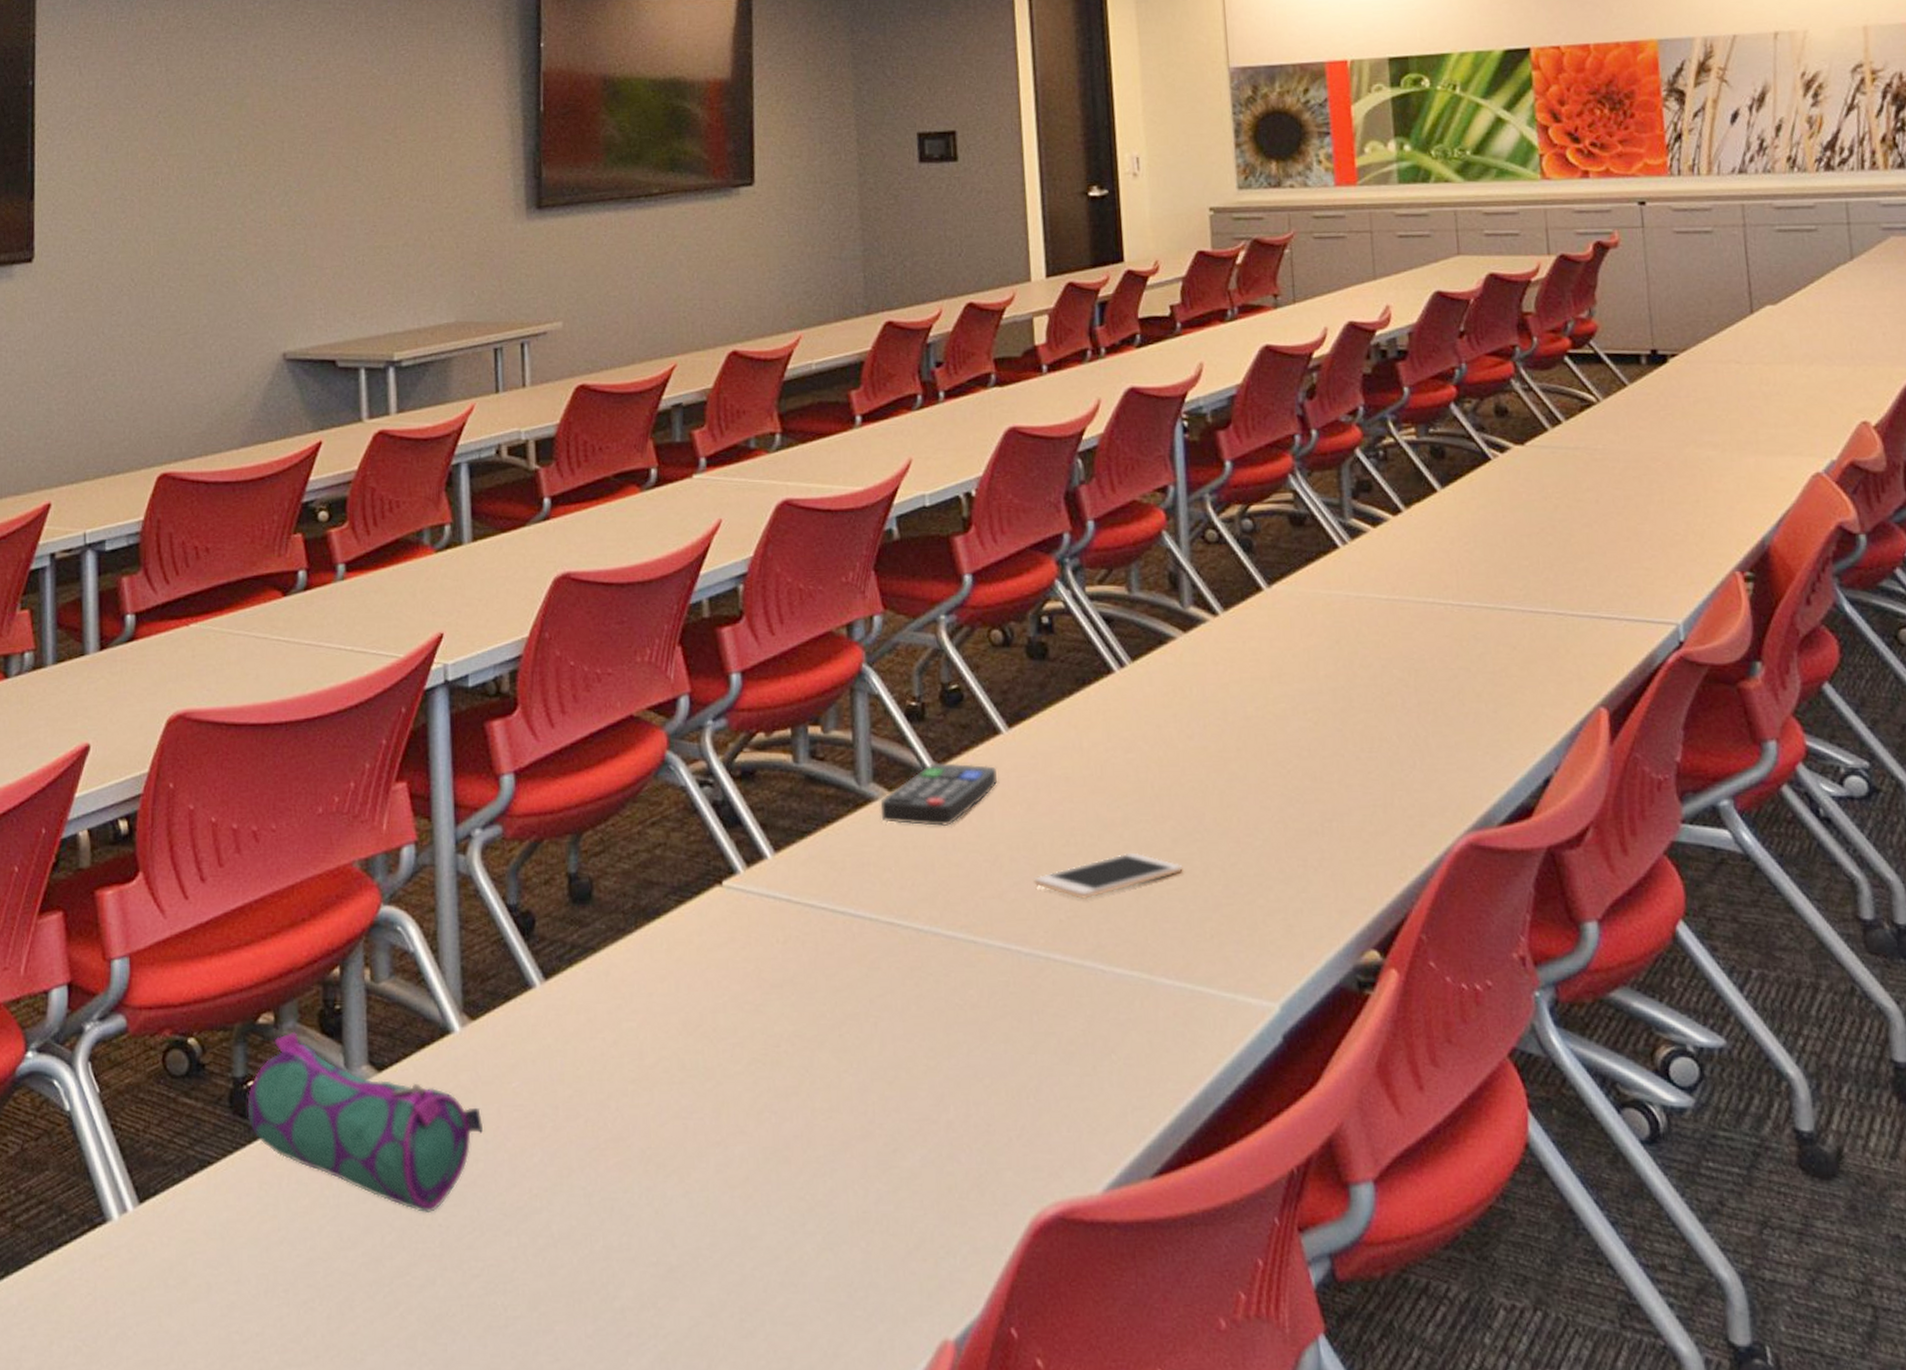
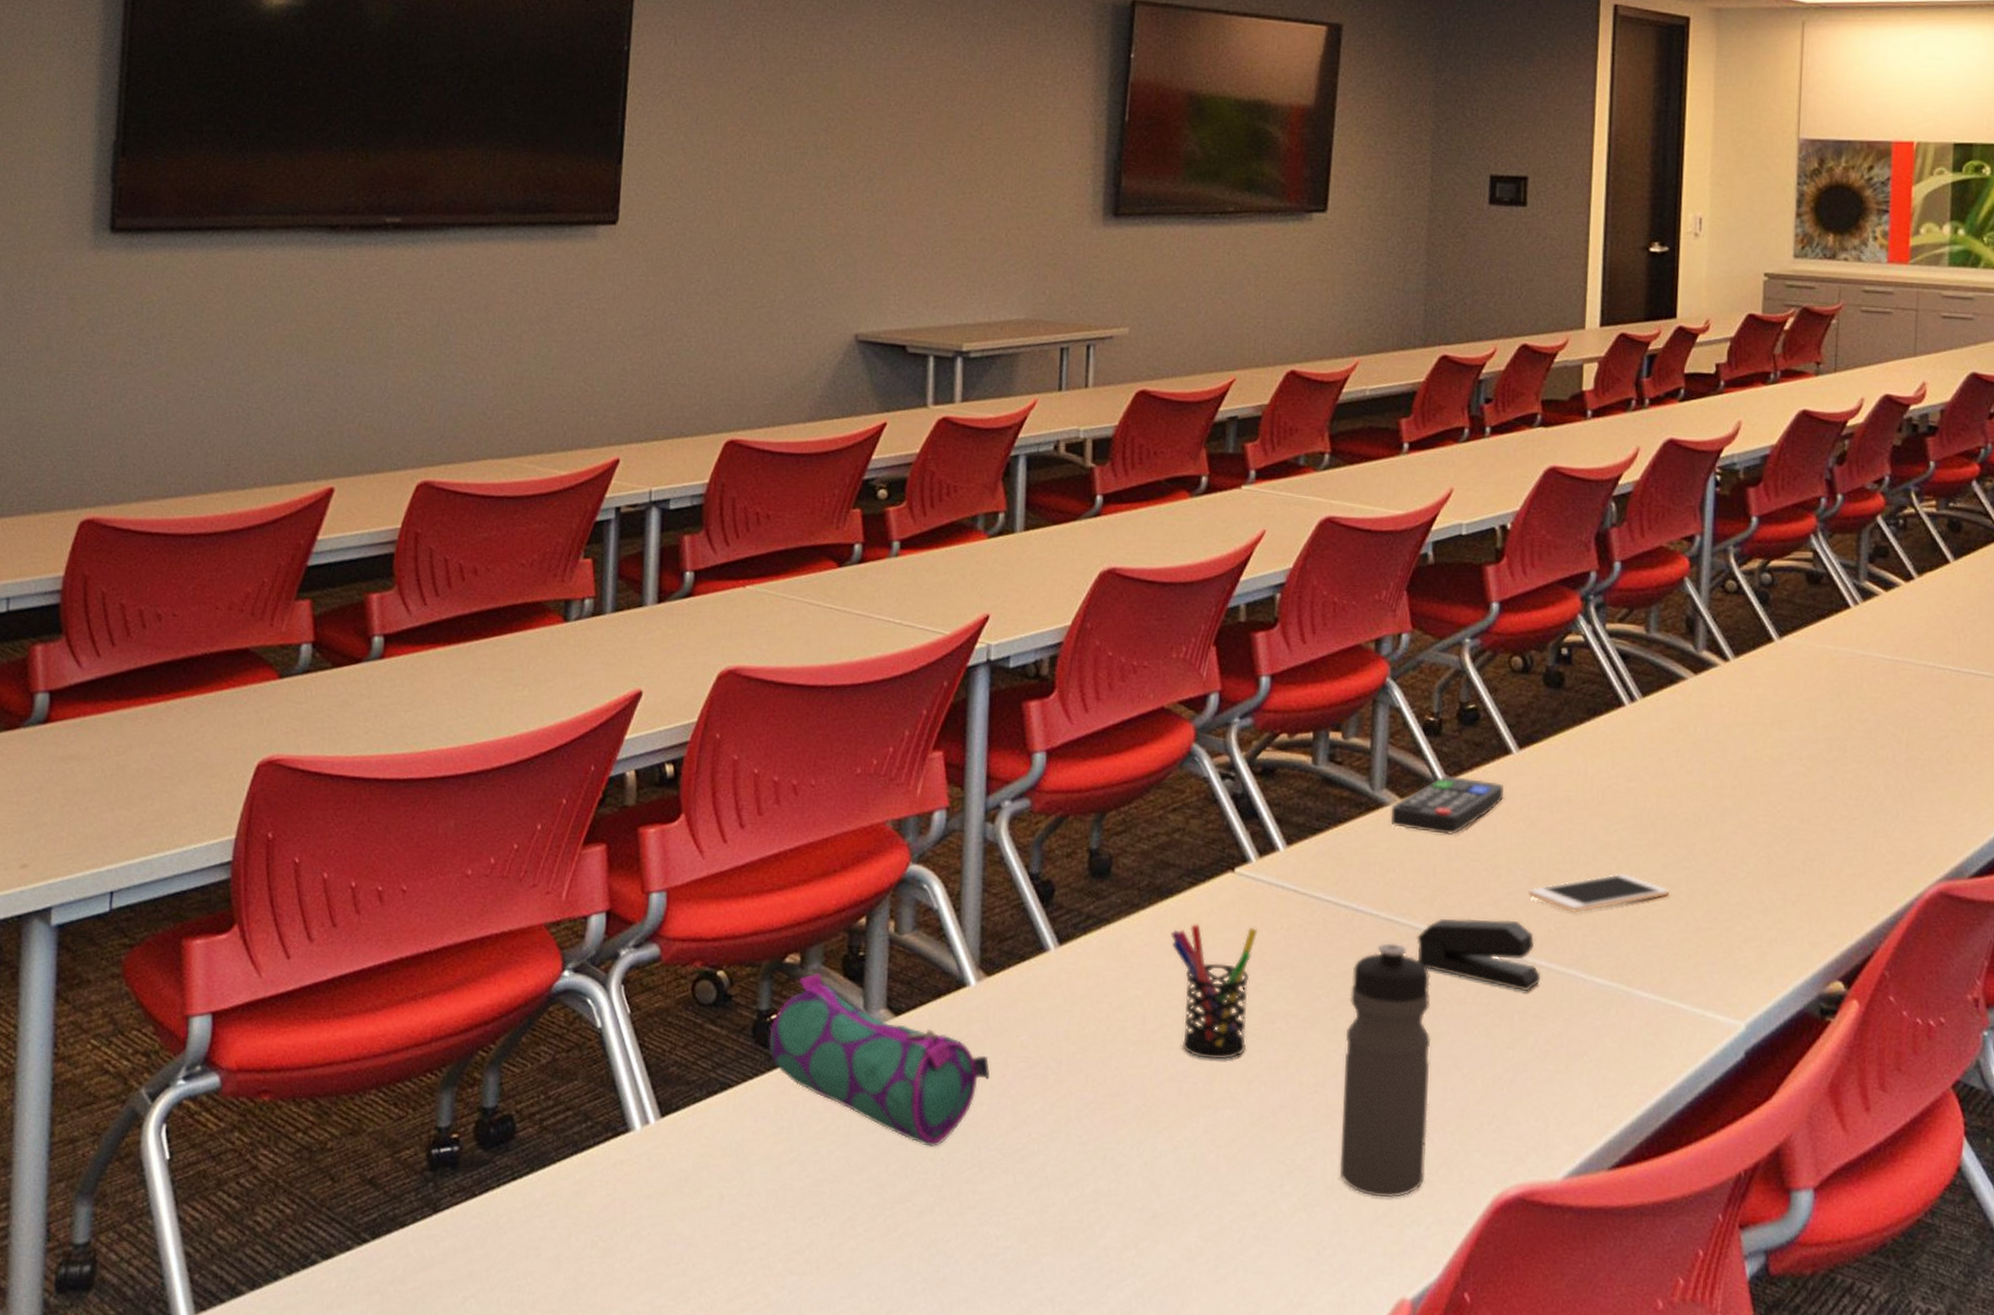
pen holder: none [661,944,752,1091] -> present [1170,923,1257,1060]
water bottle: none [856,949,955,1229] -> present [1339,943,1431,1198]
stapler: none [921,912,1057,989] -> present [1416,918,1541,991]

